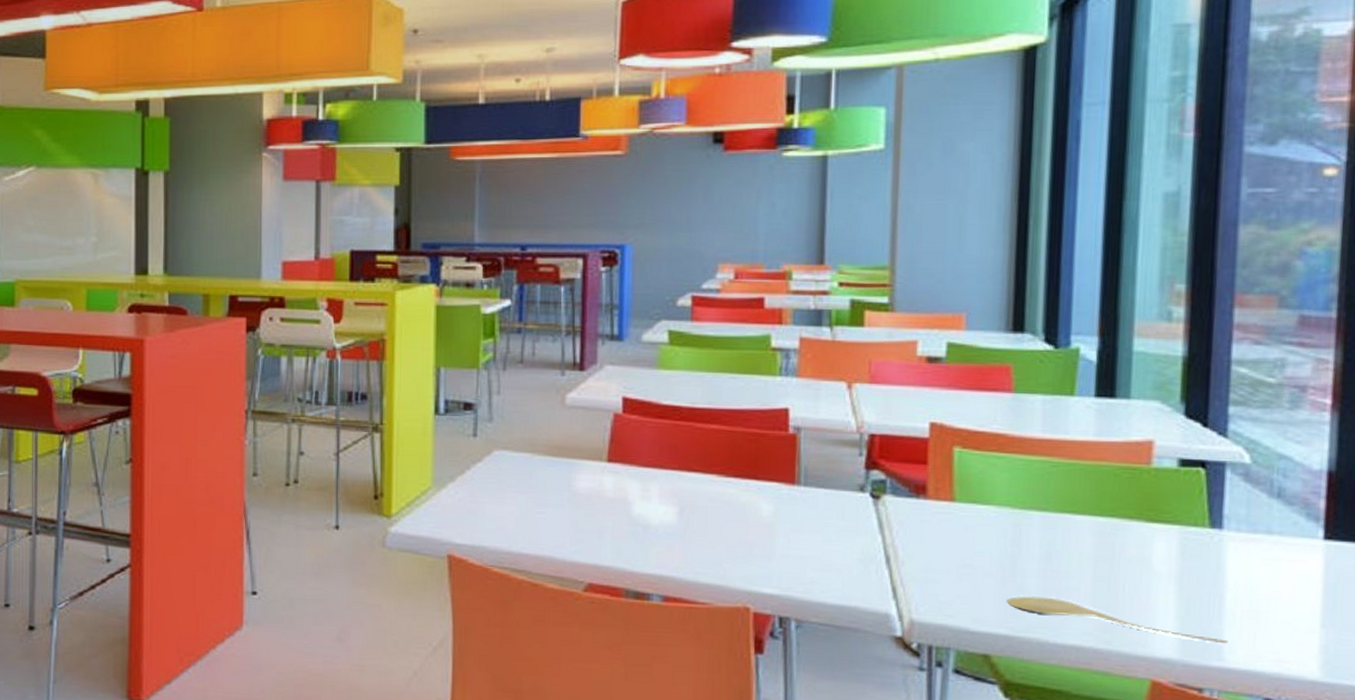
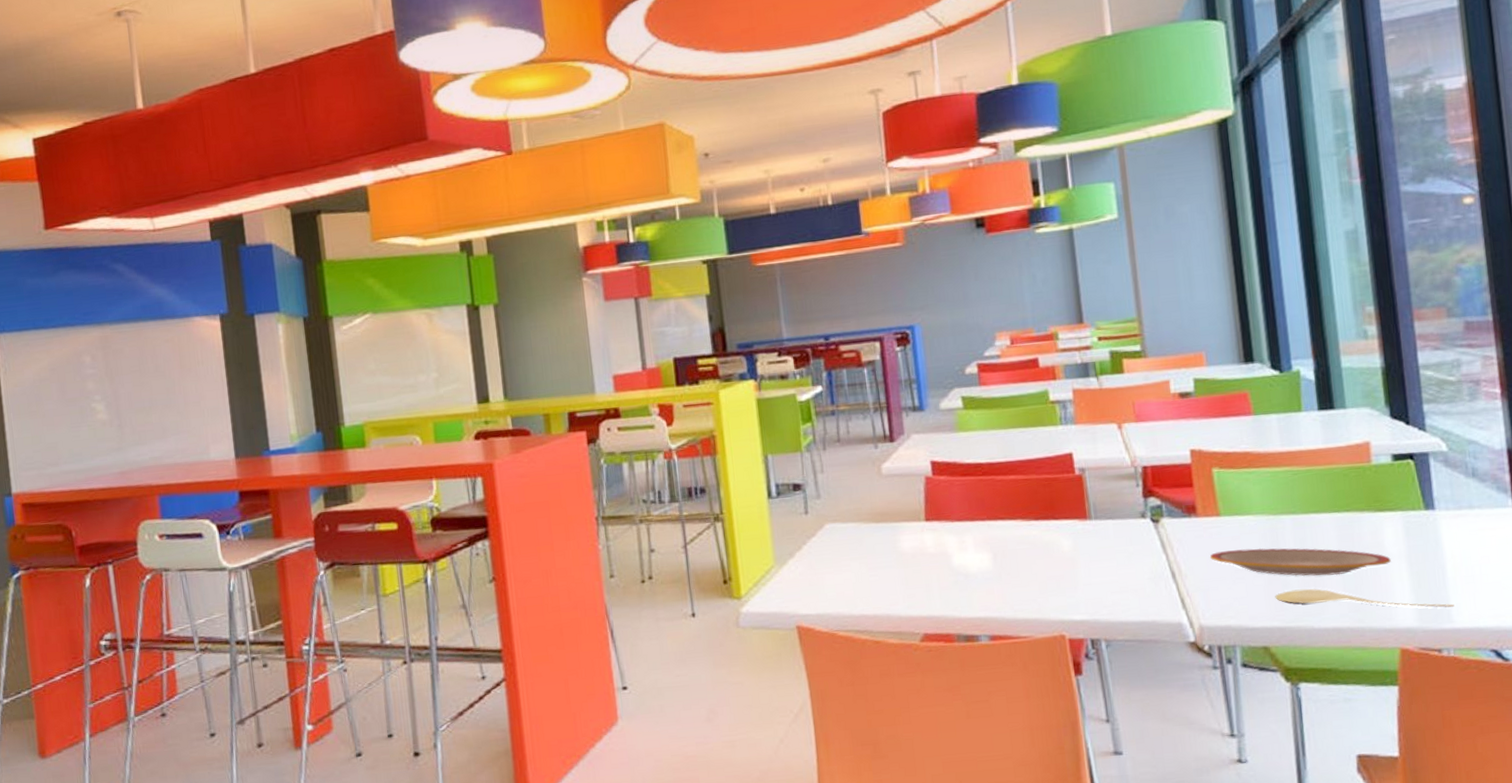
plate: none [934,541,1157,588] -> present [1209,548,1391,576]

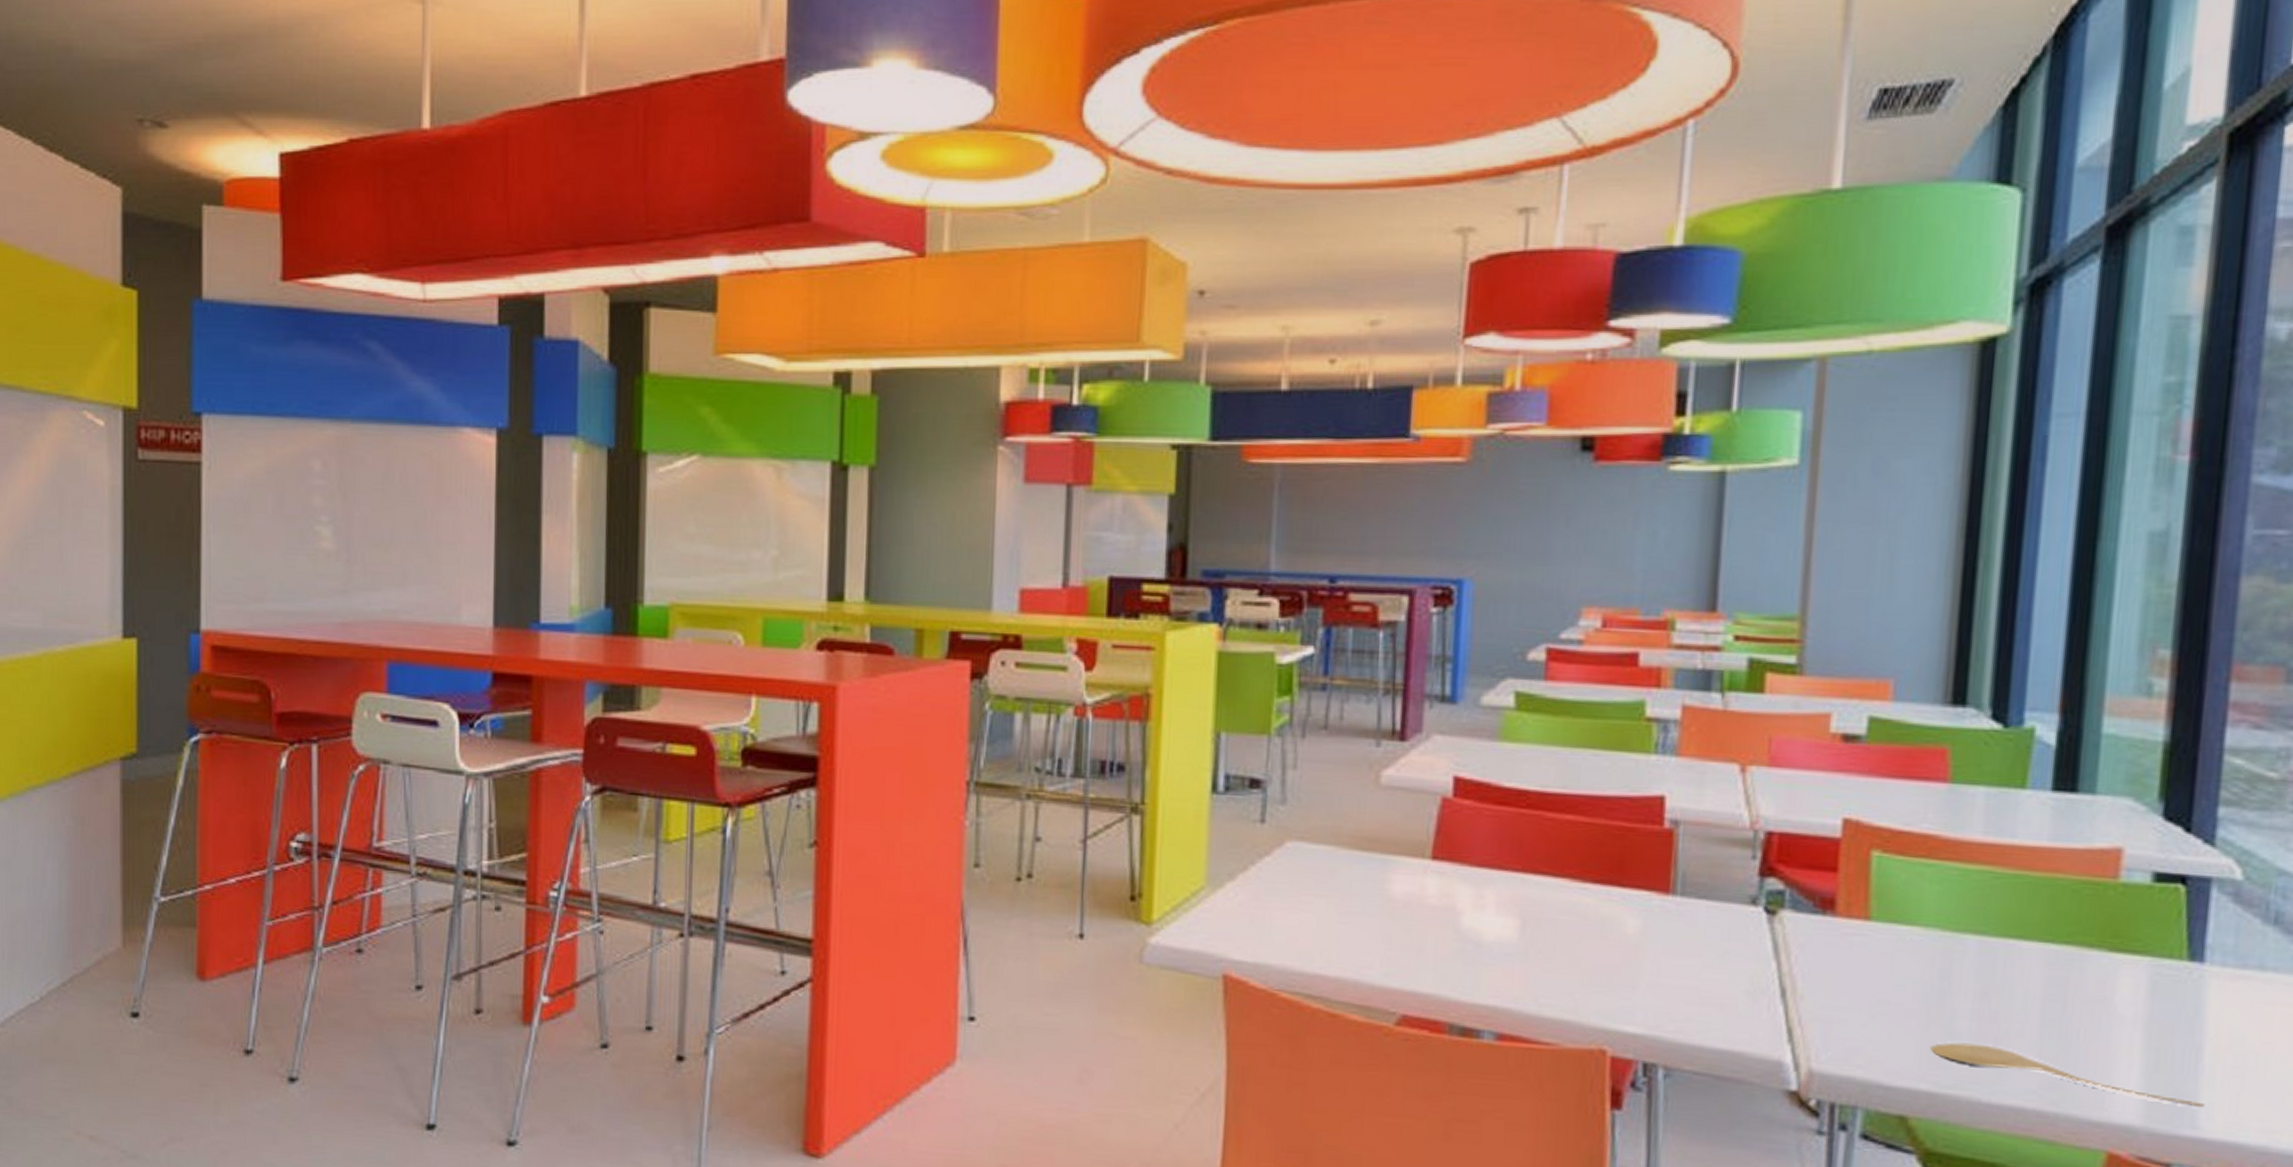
plate: present [1209,548,1391,576] -> none [1842,970,2120,1034]

